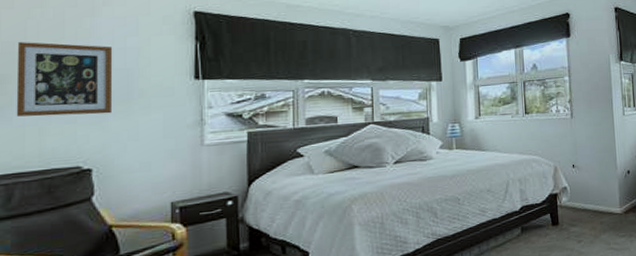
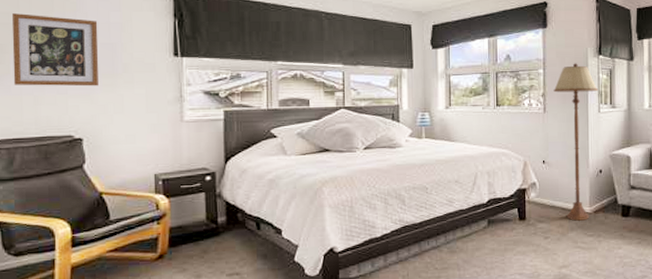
floor lamp: none [579,69,622,223] -> present [553,63,599,221]

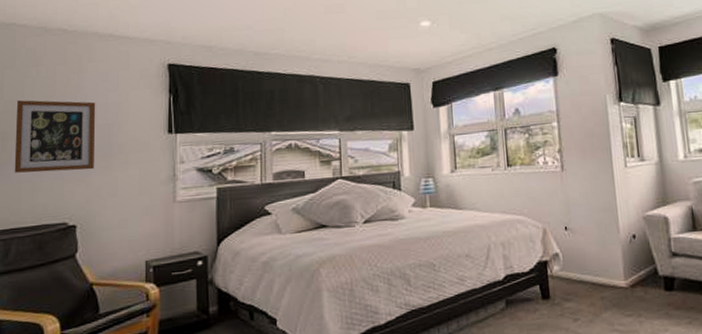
floor lamp: present [553,63,599,221] -> none [570,112,626,298]

